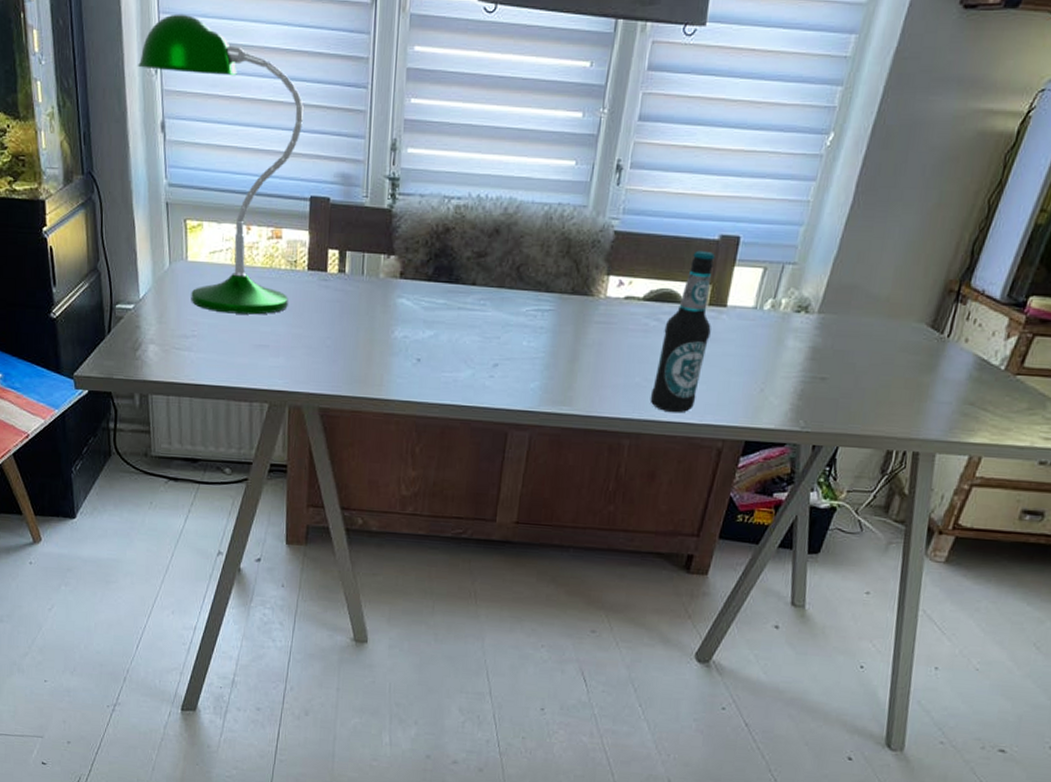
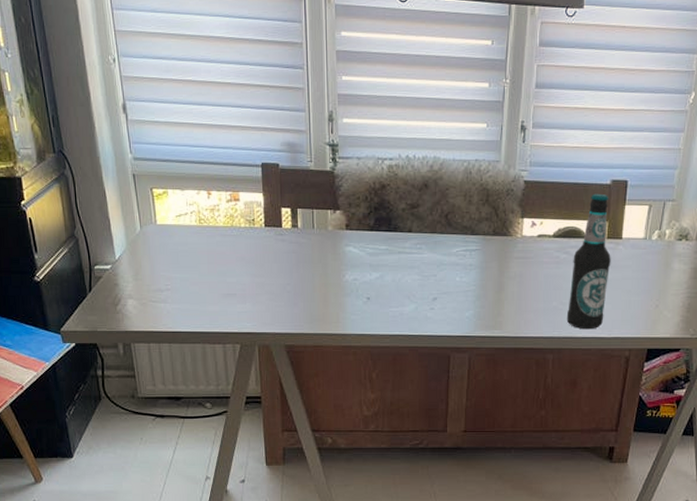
desk lamp: present [137,14,304,315] -> none [96,9,250,268]

